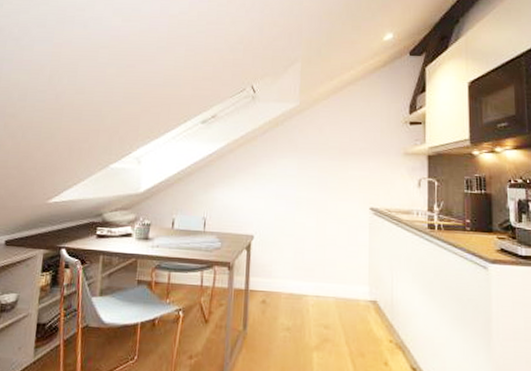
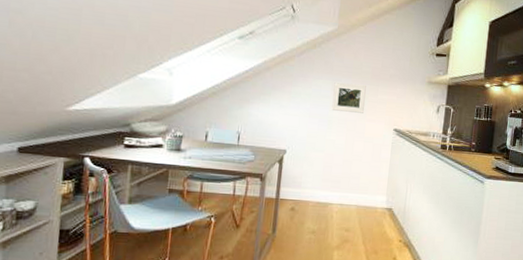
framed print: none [299,160,335,192] -> present [331,82,366,113]

